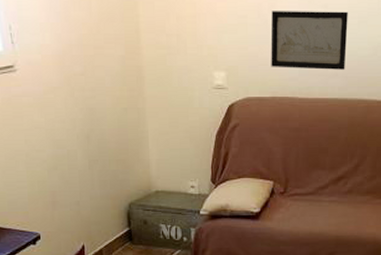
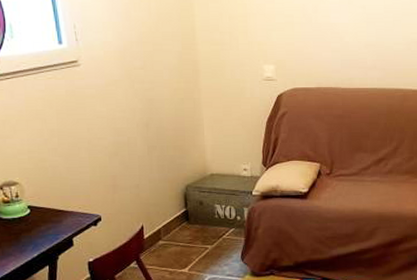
wall art: present [271,11,348,70] -> none [315,11,384,63]

